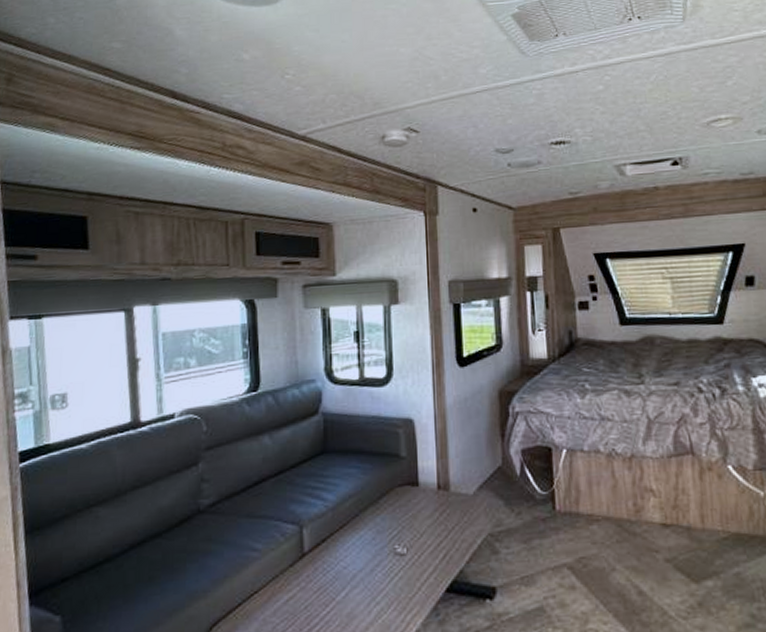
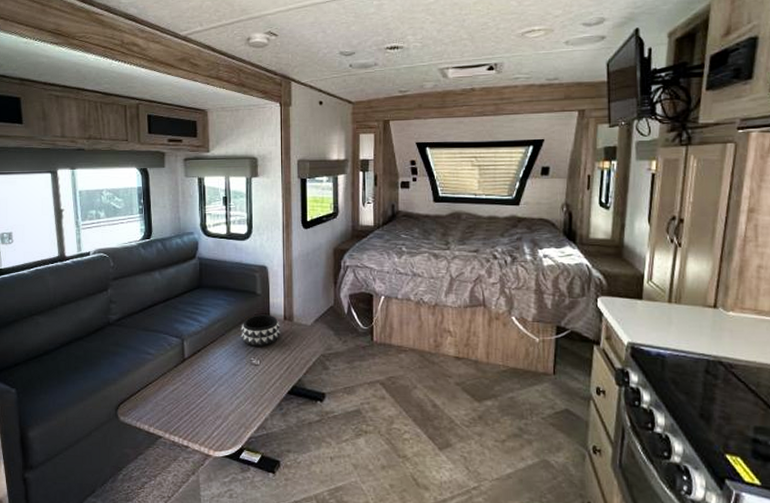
decorative bowl: none [380,483,433,529] -> present [241,314,280,347]

